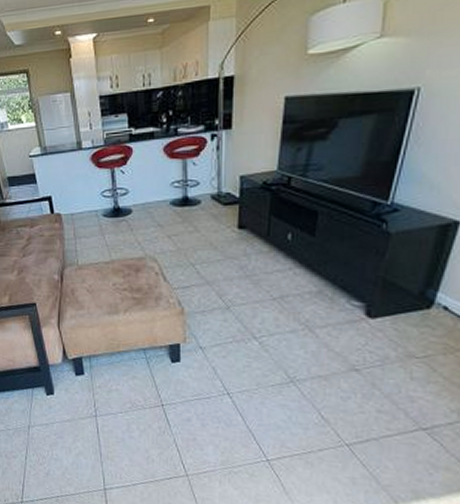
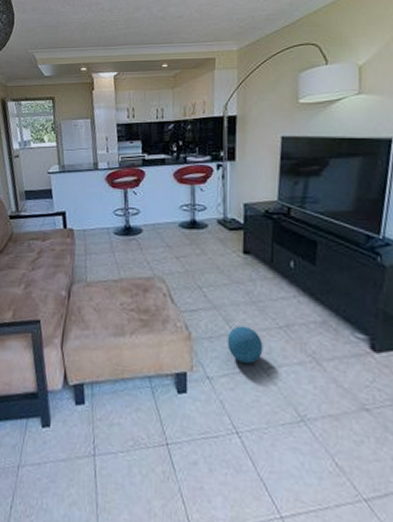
ball: none [220,299,256,333] -> present [227,326,263,363]

